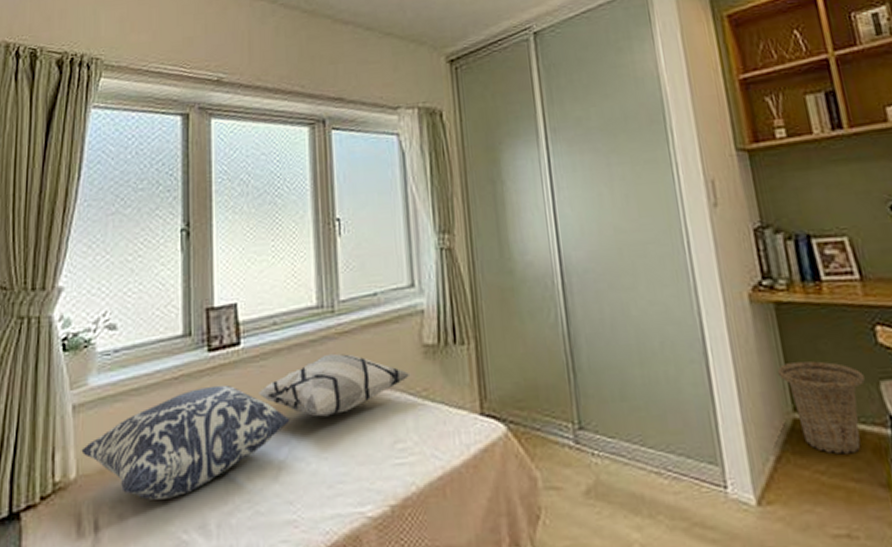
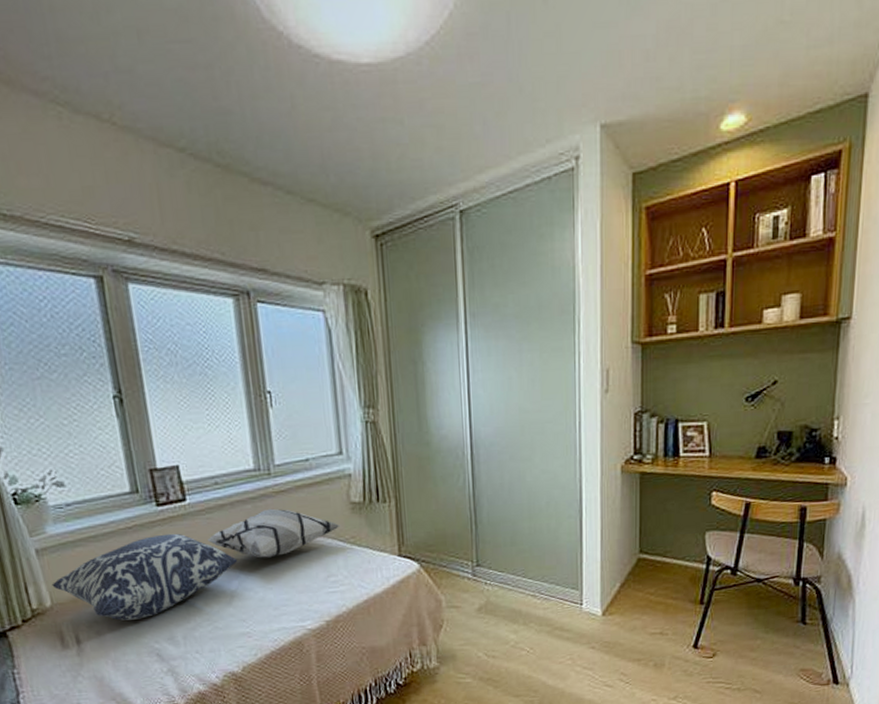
basket: present [777,361,865,455] -> none [633,517,695,582]

